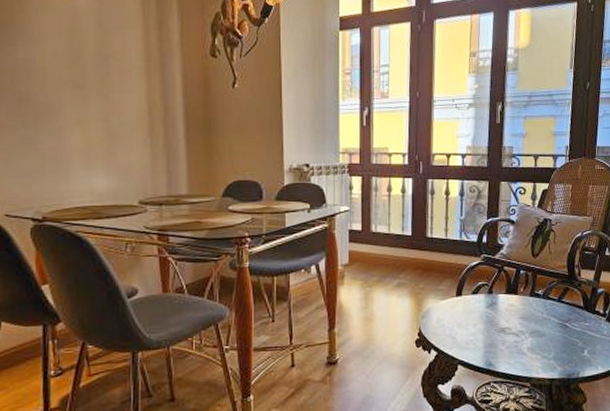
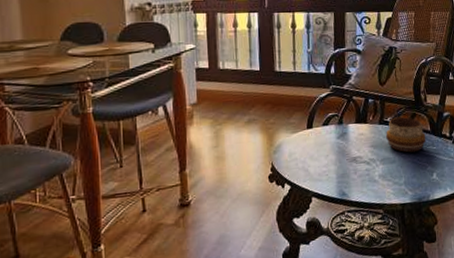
decorative bowl: none [536,290,579,327] -> present [385,117,426,153]

